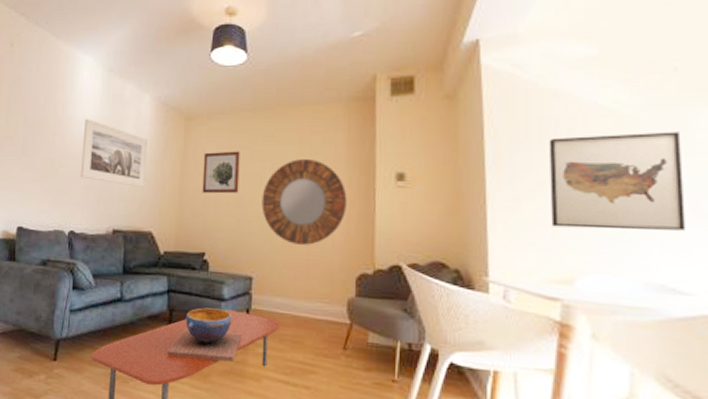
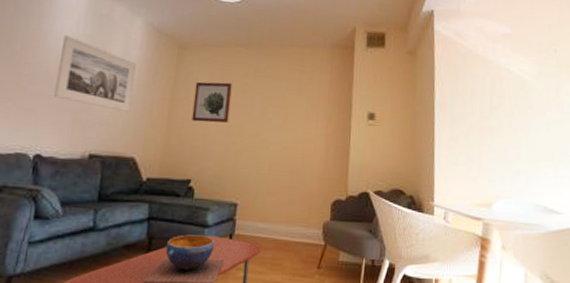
home mirror: present [261,159,347,245] -> none [250,95,327,174]
wall art: present [548,131,685,231] -> none [478,93,559,167]

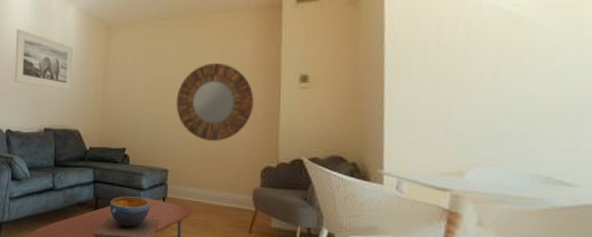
wall art: present [191,81,232,123] -> none [122,57,157,96]
home mirror: none [250,95,327,174] -> present [176,63,254,141]

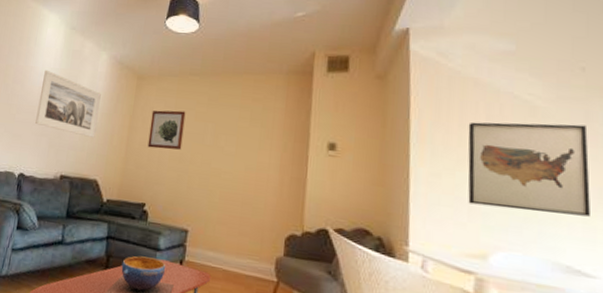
wall art: none [122,57,157,96] -> present [147,110,186,150]
home mirror: present [176,63,254,141] -> none [201,123,282,204]
wall art: none [444,32,578,127] -> present [468,122,590,217]

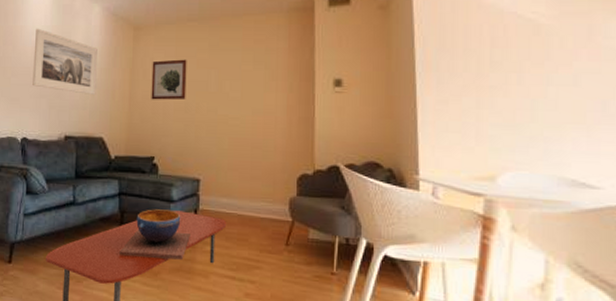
wall art: present [468,122,590,217] -> none [473,39,594,130]

